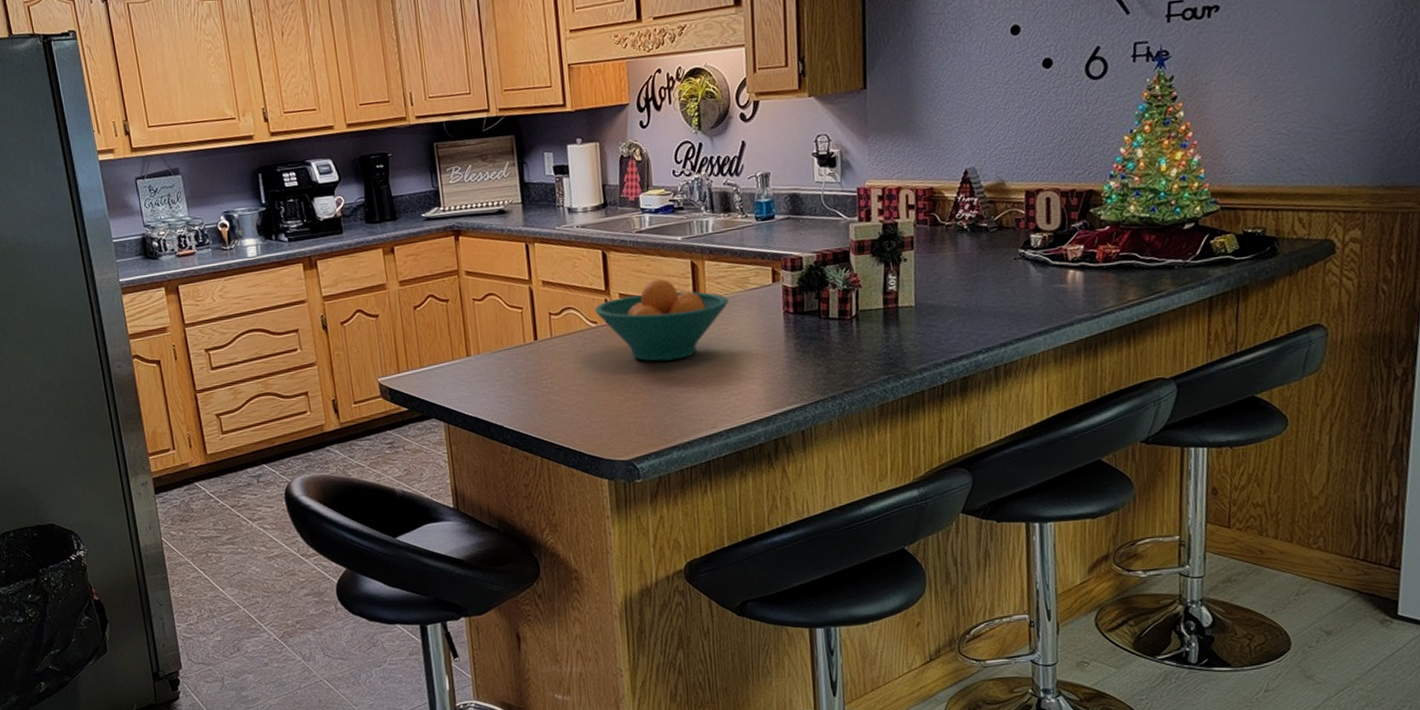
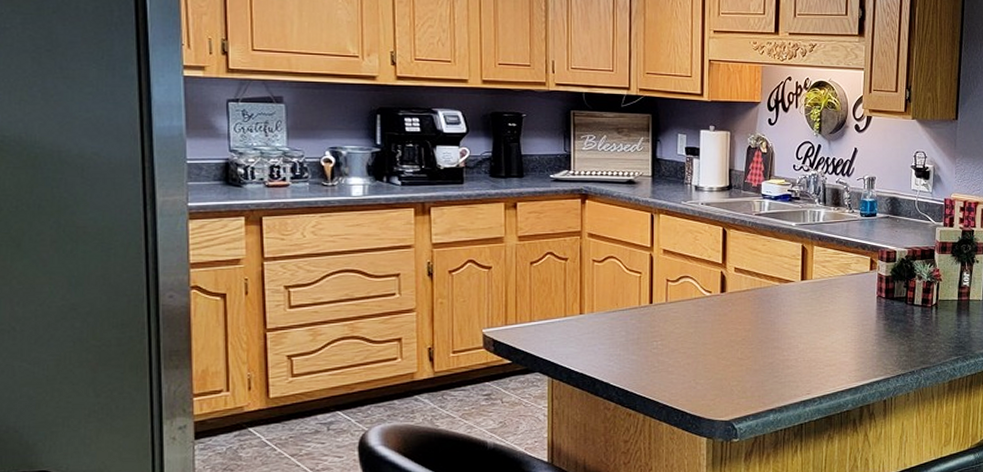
fruit bowl: present [594,278,729,362] -> none [710,257,832,332]

